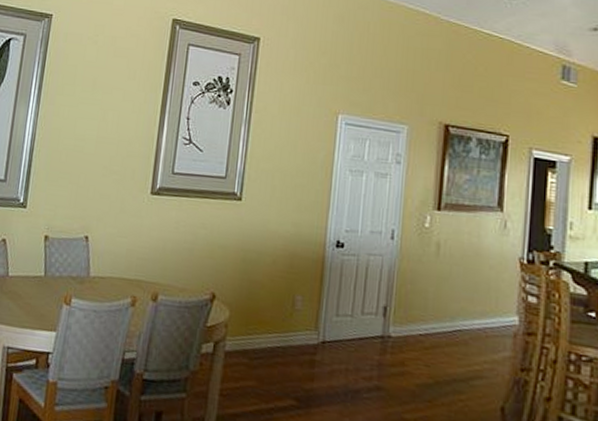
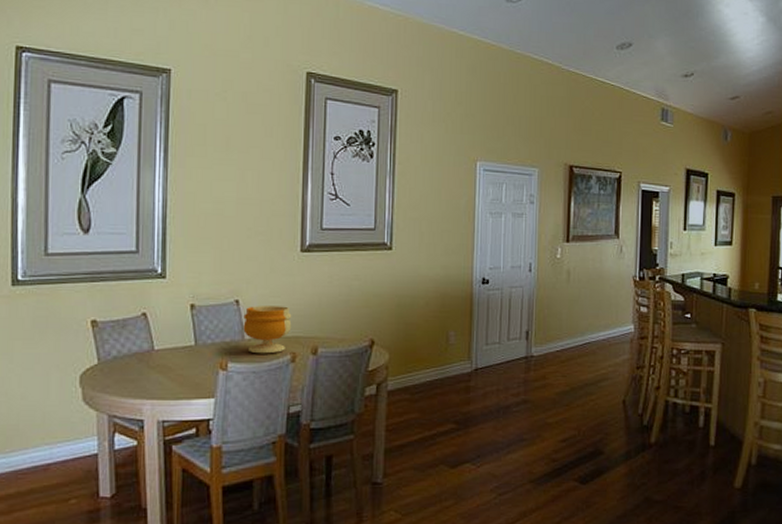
footed bowl: none [89,243,136,295] -> present [243,306,292,354]

